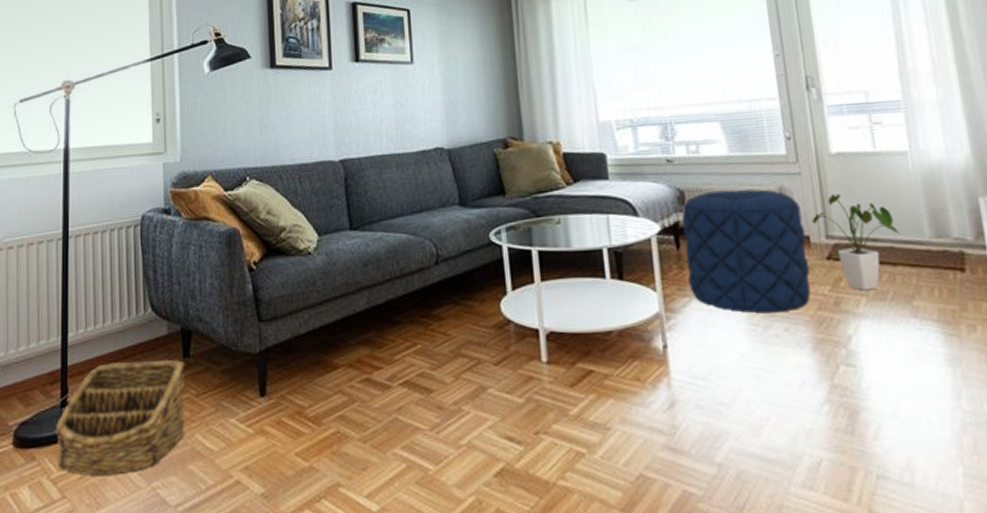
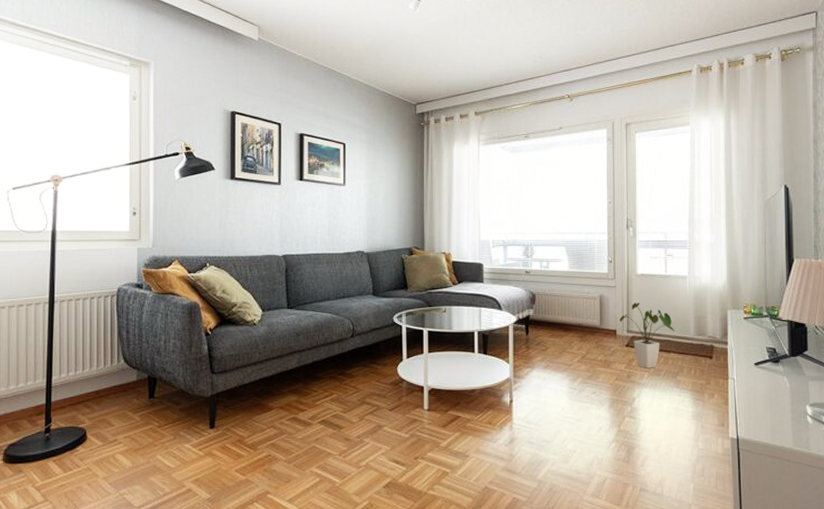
basket: present [55,359,185,475] -> none [39,399,150,484]
pouf: present [682,189,811,313] -> none [532,295,614,381]

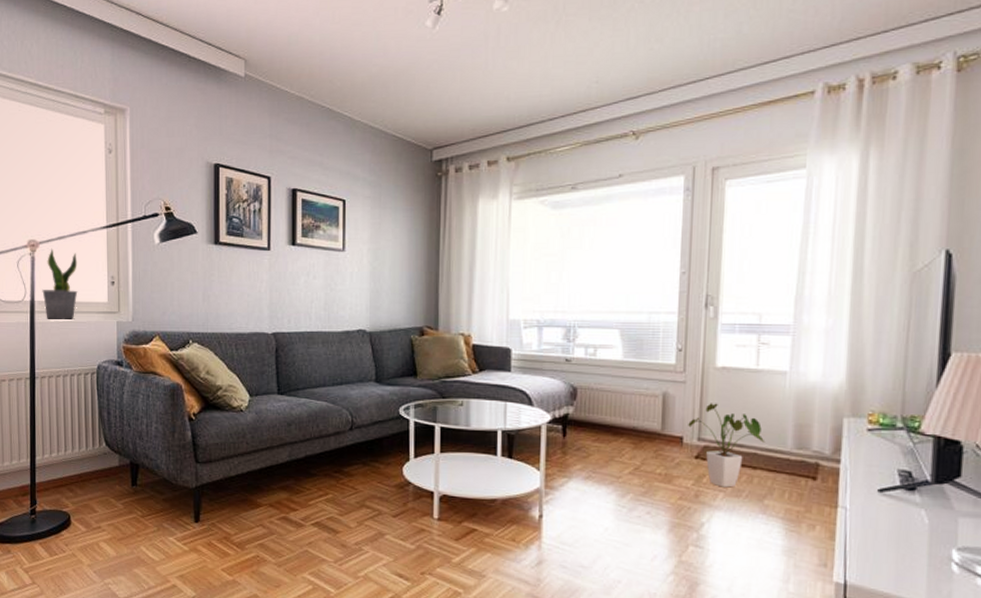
potted plant: none [64,182,100,247] -> present [42,248,78,319]

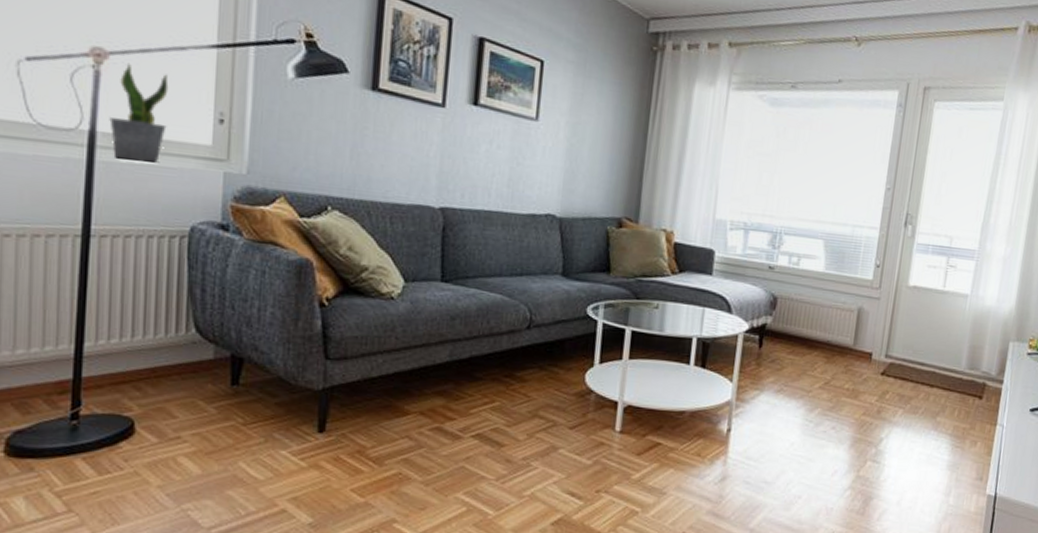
house plant: present [688,403,766,488] -> none [878,321,944,405]

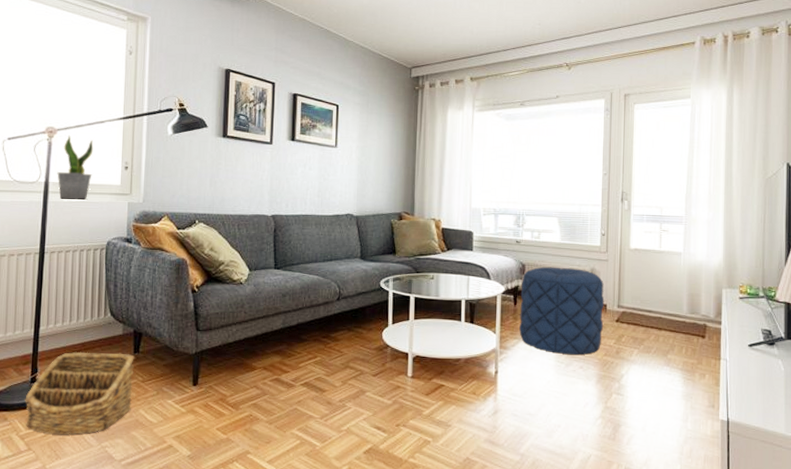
basket: none [61,379,232,493] -> present [25,351,135,435]
pouf: none [762,301,872,413] -> present [519,266,605,355]

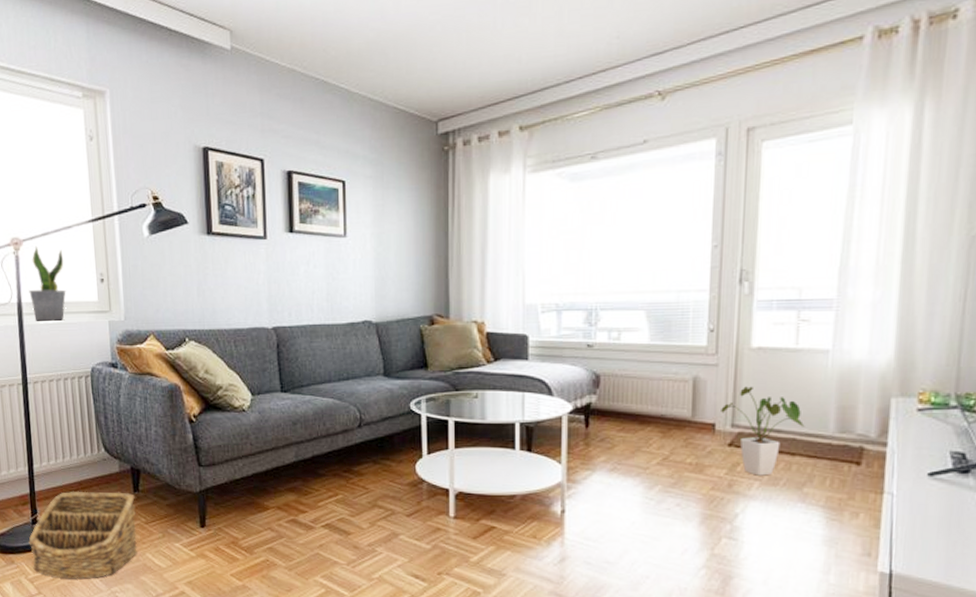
pouf: present [519,266,605,355] -> none [593,376,712,490]
house plant: none [610,277,667,345] -> present [721,386,805,476]

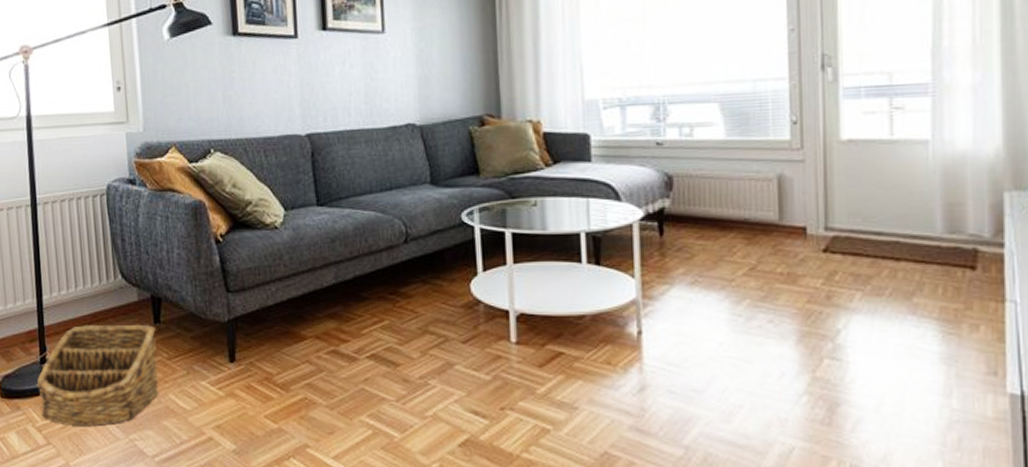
potted plant: present [29,245,66,321] -> none [39,53,80,136]
house plant: present [721,386,805,476] -> none [811,184,909,285]

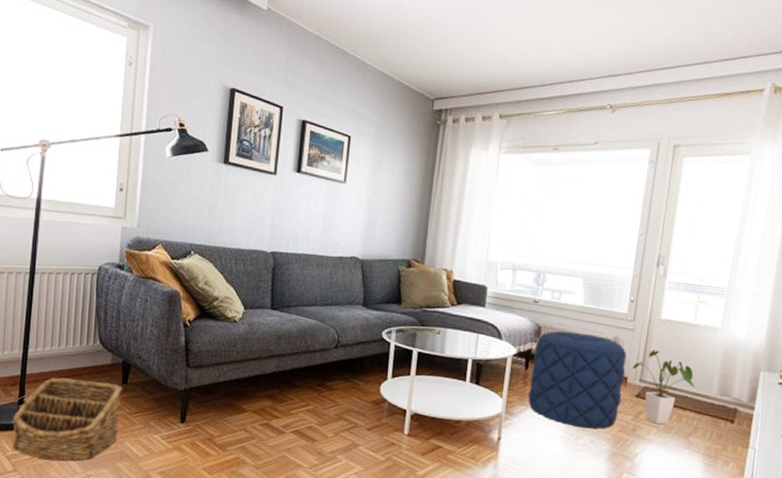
pouf: none [668,176,803,304] -> present [528,330,627,429]
house plant: none [811,184,909,285] -> present [633,350,695,425]

